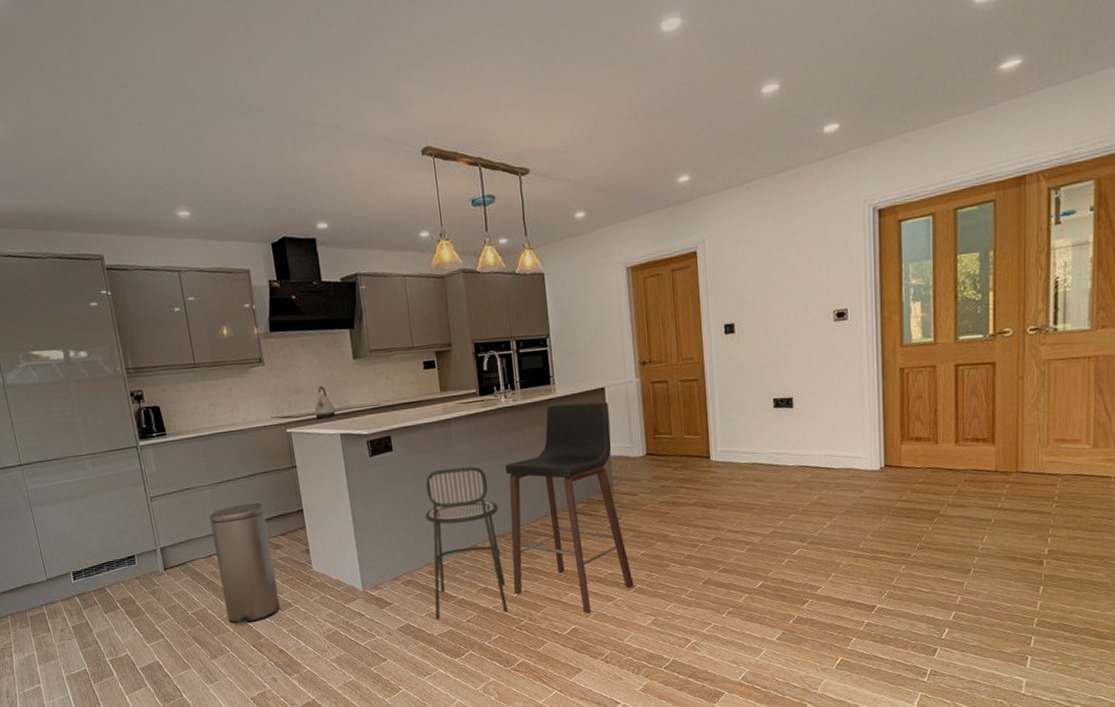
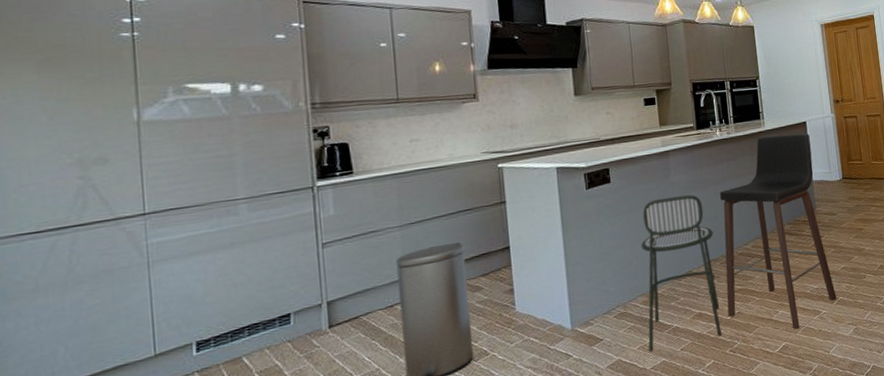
kettle: present [314,386,336,419] -> none [530,121,553,154]

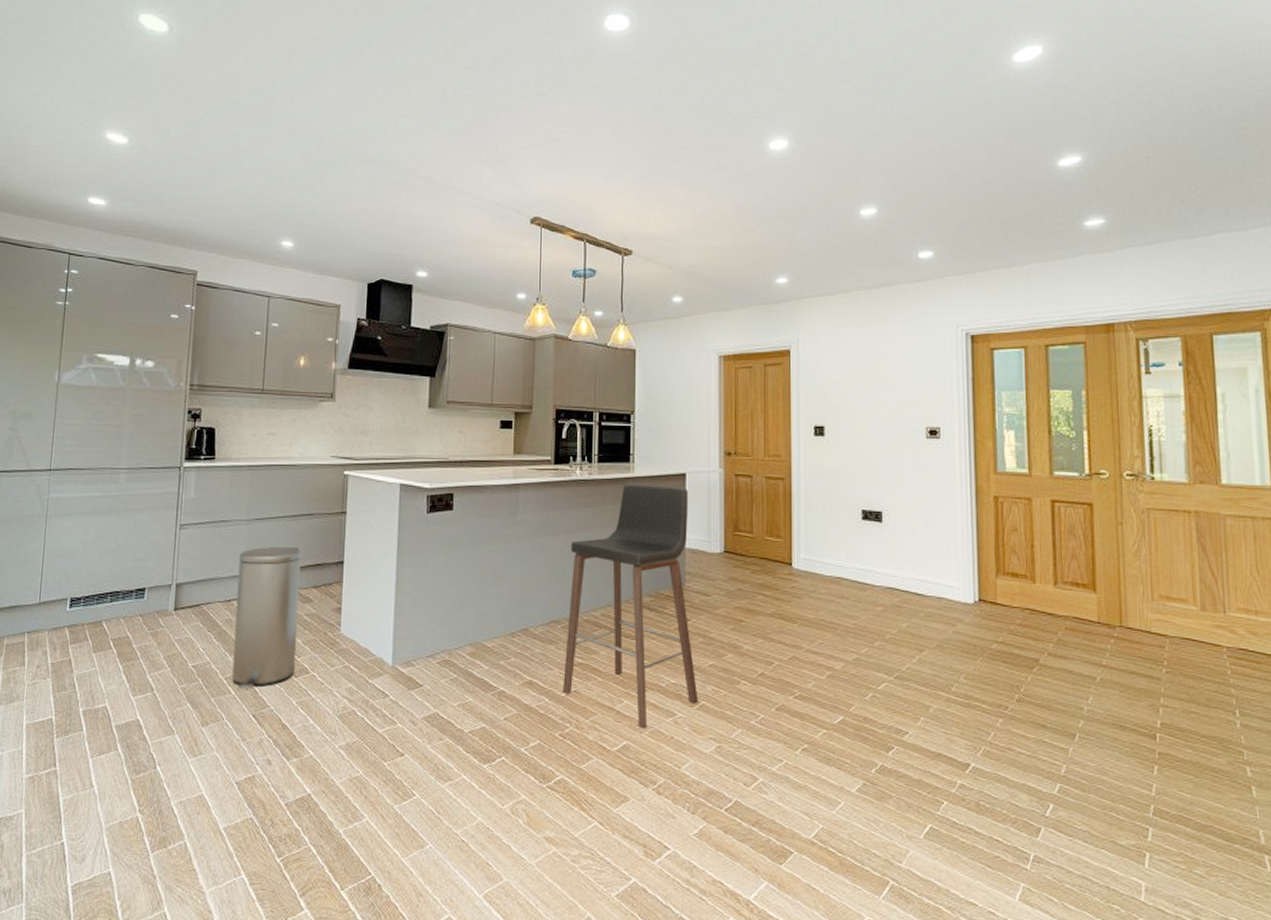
bar stool: present [641,194,722,352] -> none [469,537,558,715]

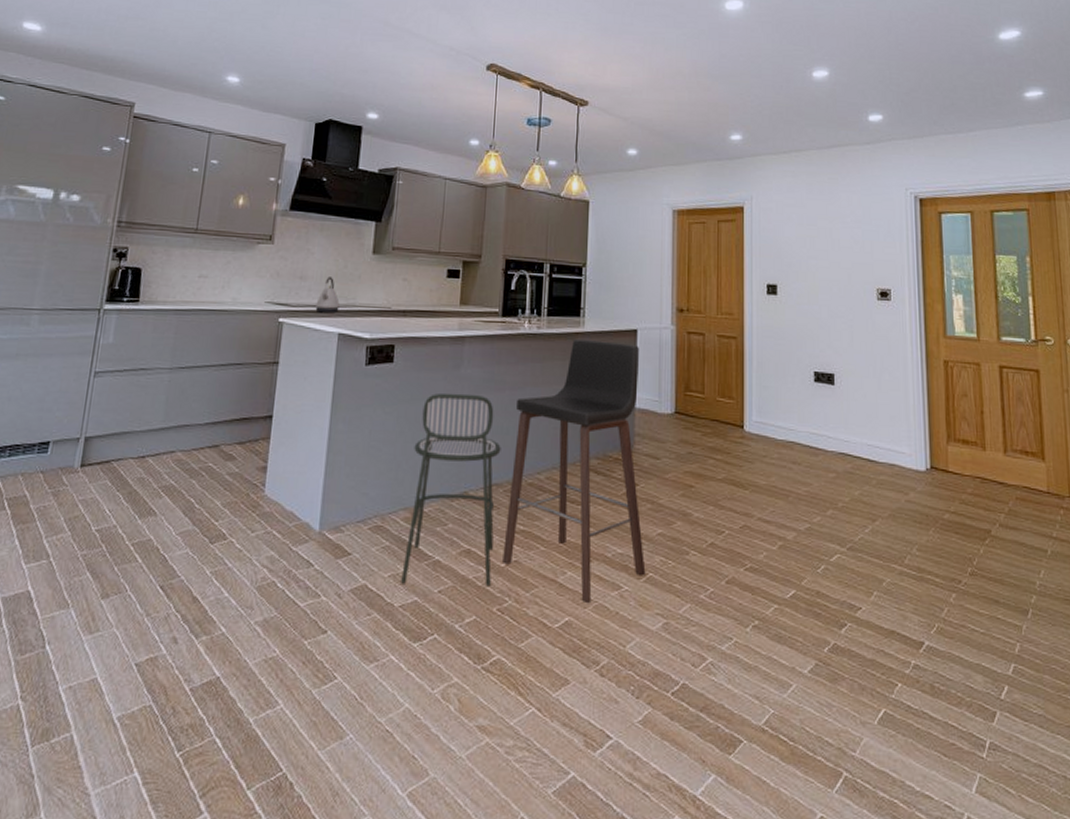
pedal bin: present [232,547,302,689] -> none [140,398,227,556]
kettle: none [377,431,400,466] -> present [315,276,340,314]
bar stool: none [469,537,558,715] -> present [401,393,501,587]

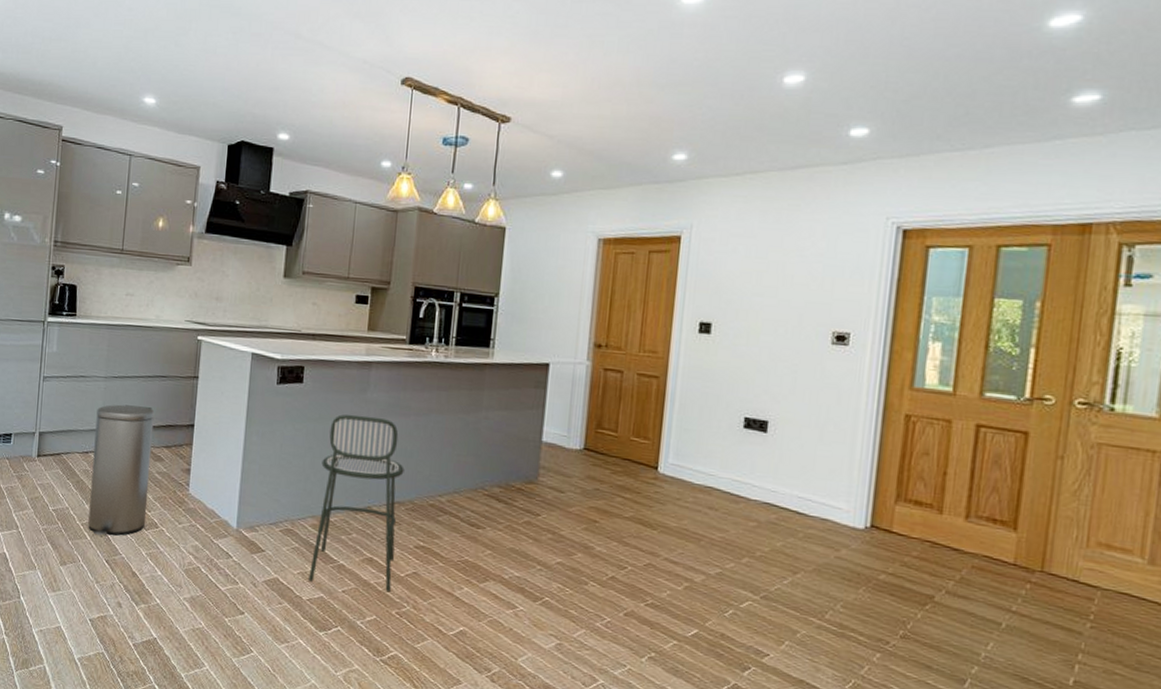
pedal bin: none [140,398,227,556] -> present [88,404,155,536]
kettle: present [315,276,340,314] -> none [230,298,253,334]
bar stool: present [503,338,646,603] -> none [402,369,550,617]

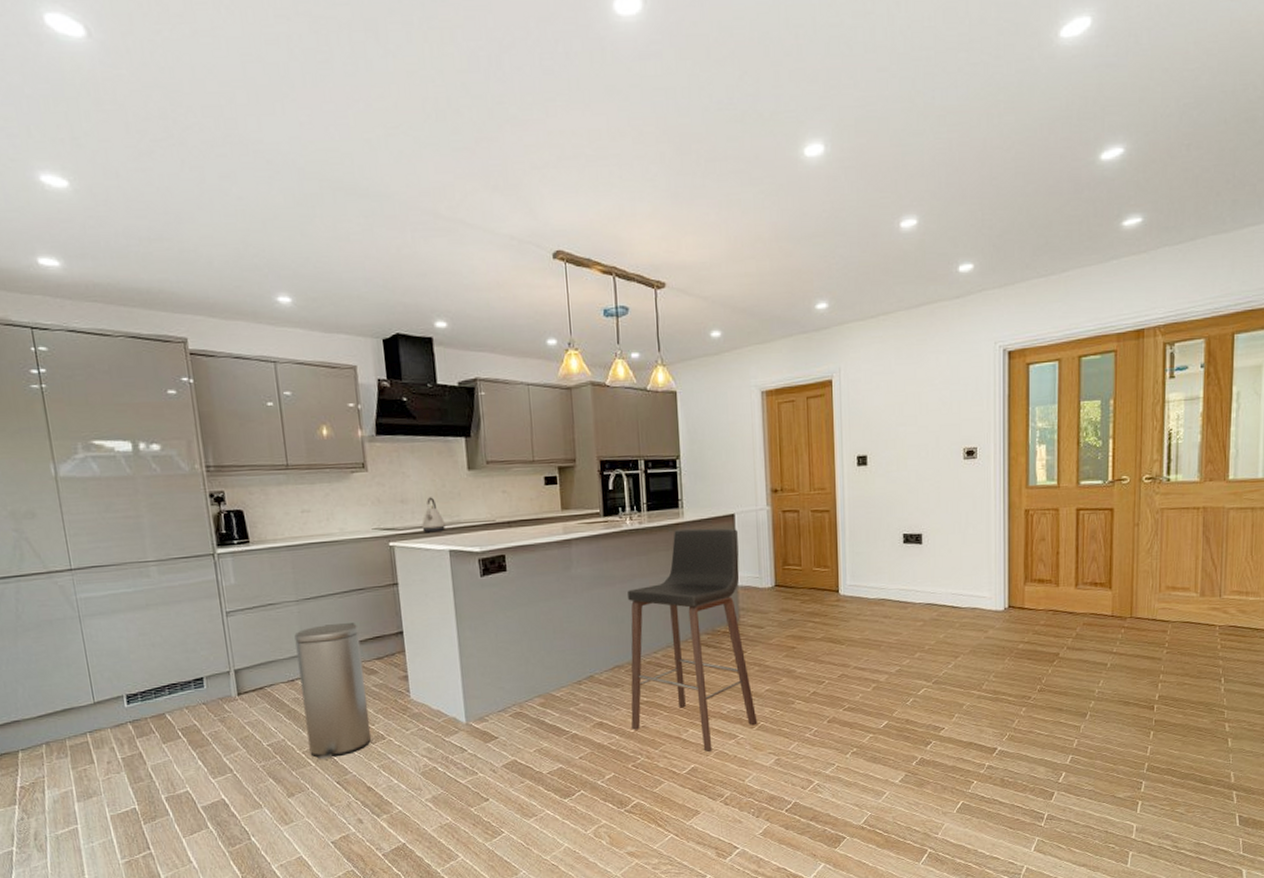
kettle: none [230,298,253,334] -> present [422,497,446,533]
bar stool: present [309,414,404,593] -> none [538,591,624,756]
bar stool: none [402,369,550,617] -> present [628,528,758,752]

